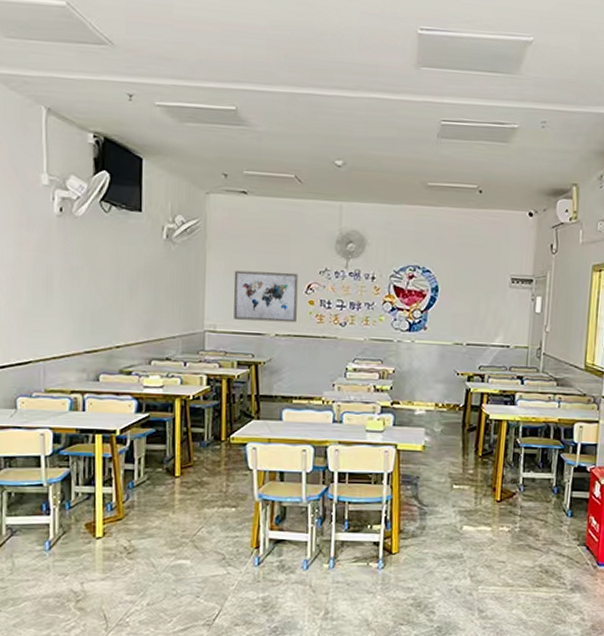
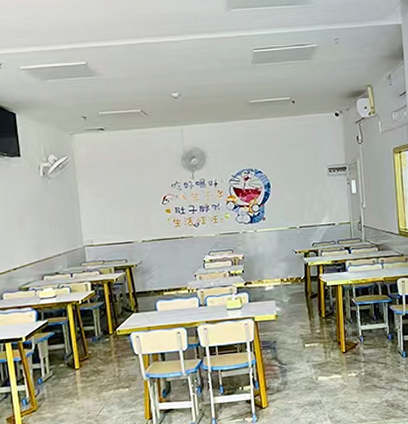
wall art: present [233,270,298,323] -> none [102,188,158,233]

